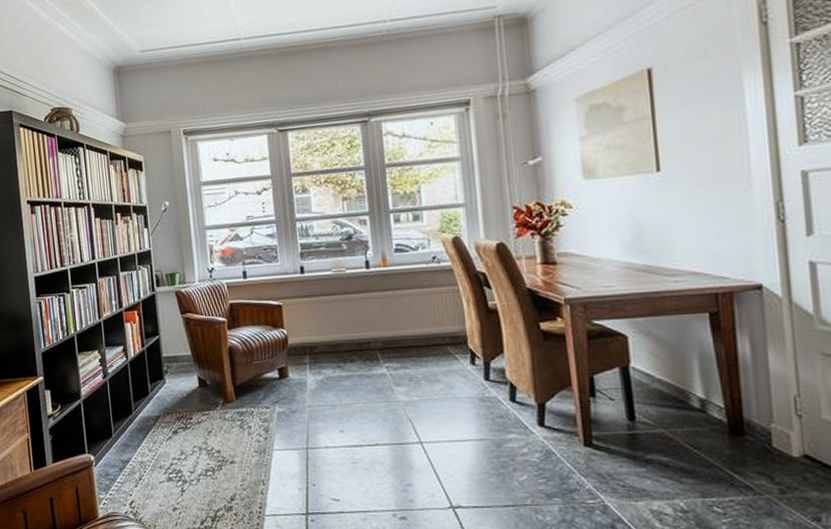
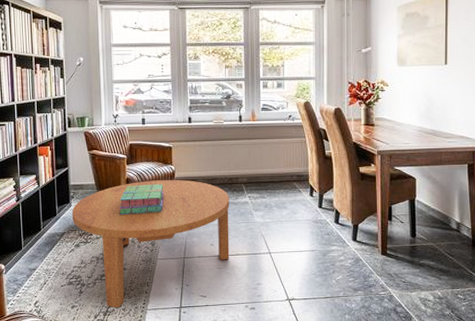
coffee table: none [167,346,367,513] -> present [72,179,230,308]
stack of books: none [221,352,277,393] -> present [118,184,164,215]

